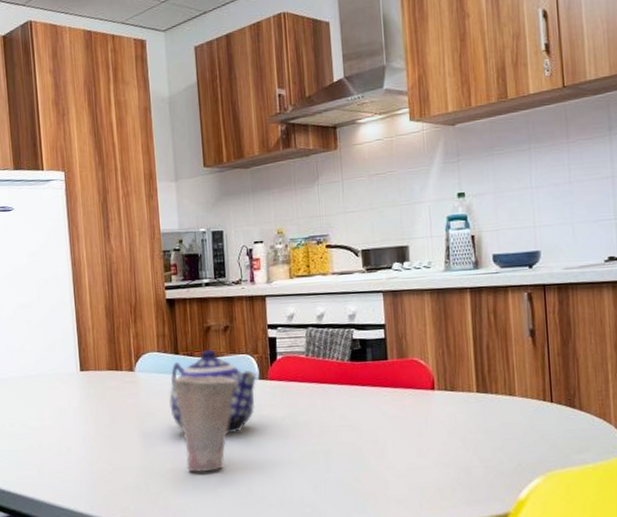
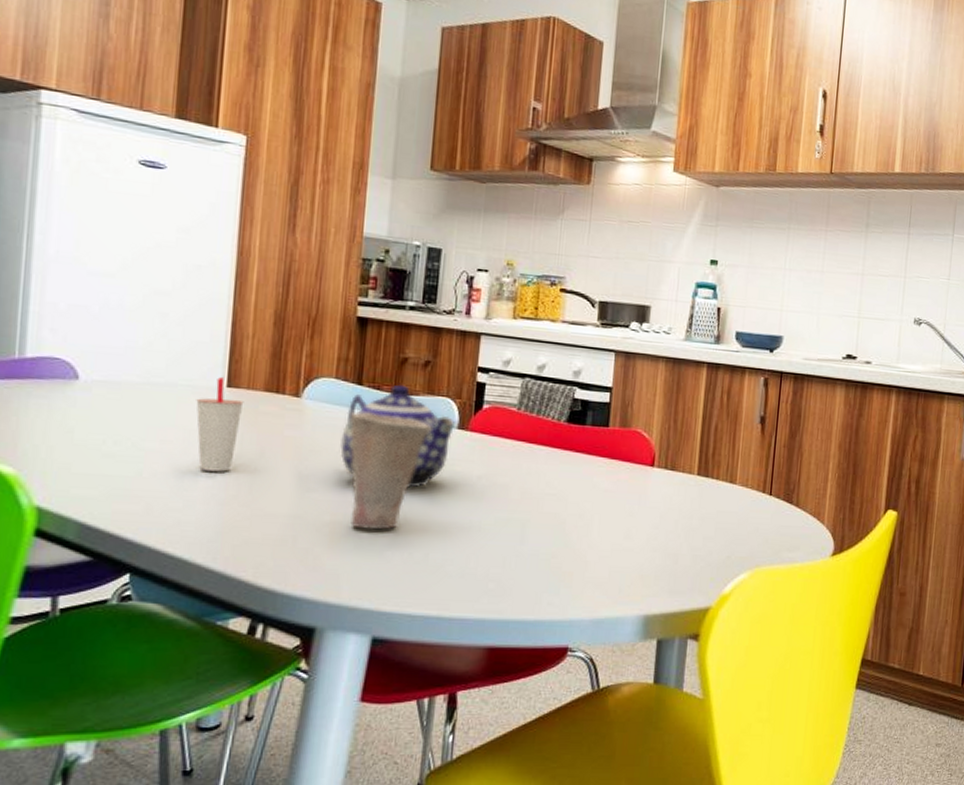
cup: none [60,363,94,439] -> present [196,376,244,472]

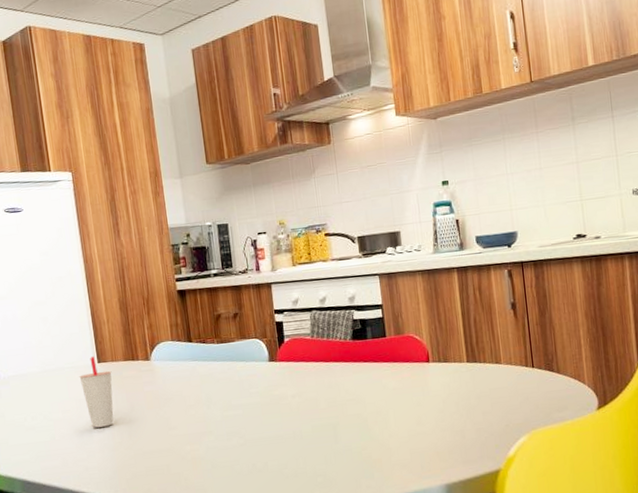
teapot: present [340,384,455,488] -> none [185,335,266,414]
cup: present [350,412,431,530] -> none [188,360,249,452]

